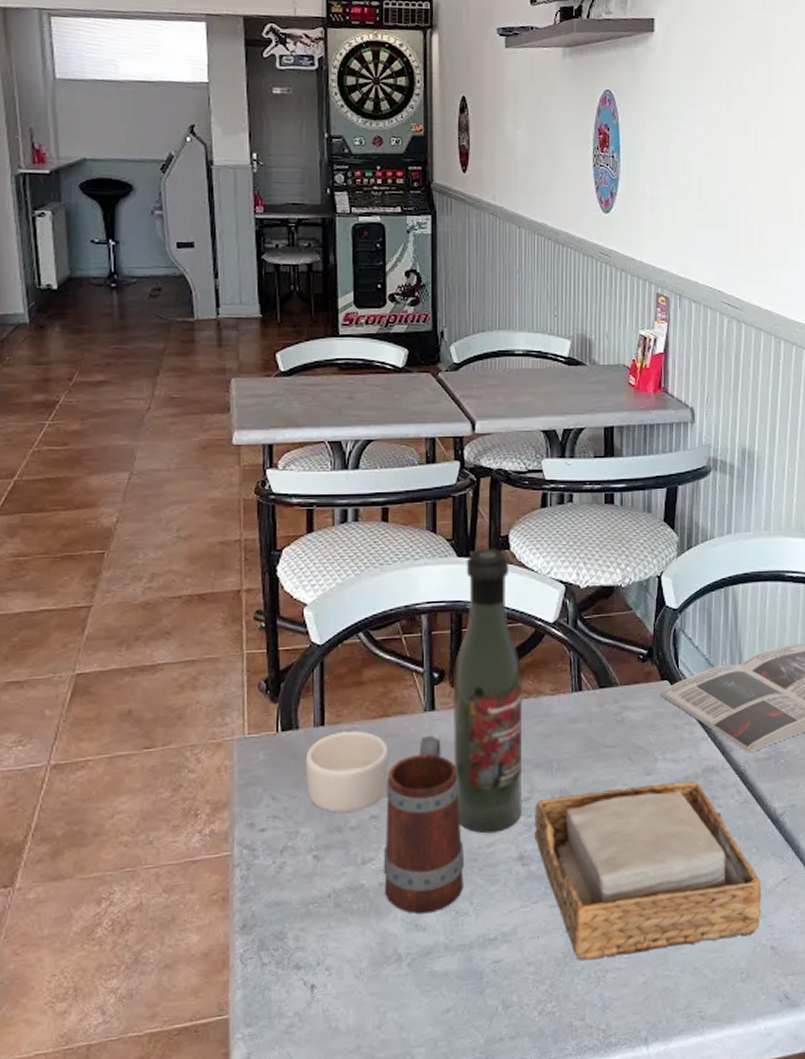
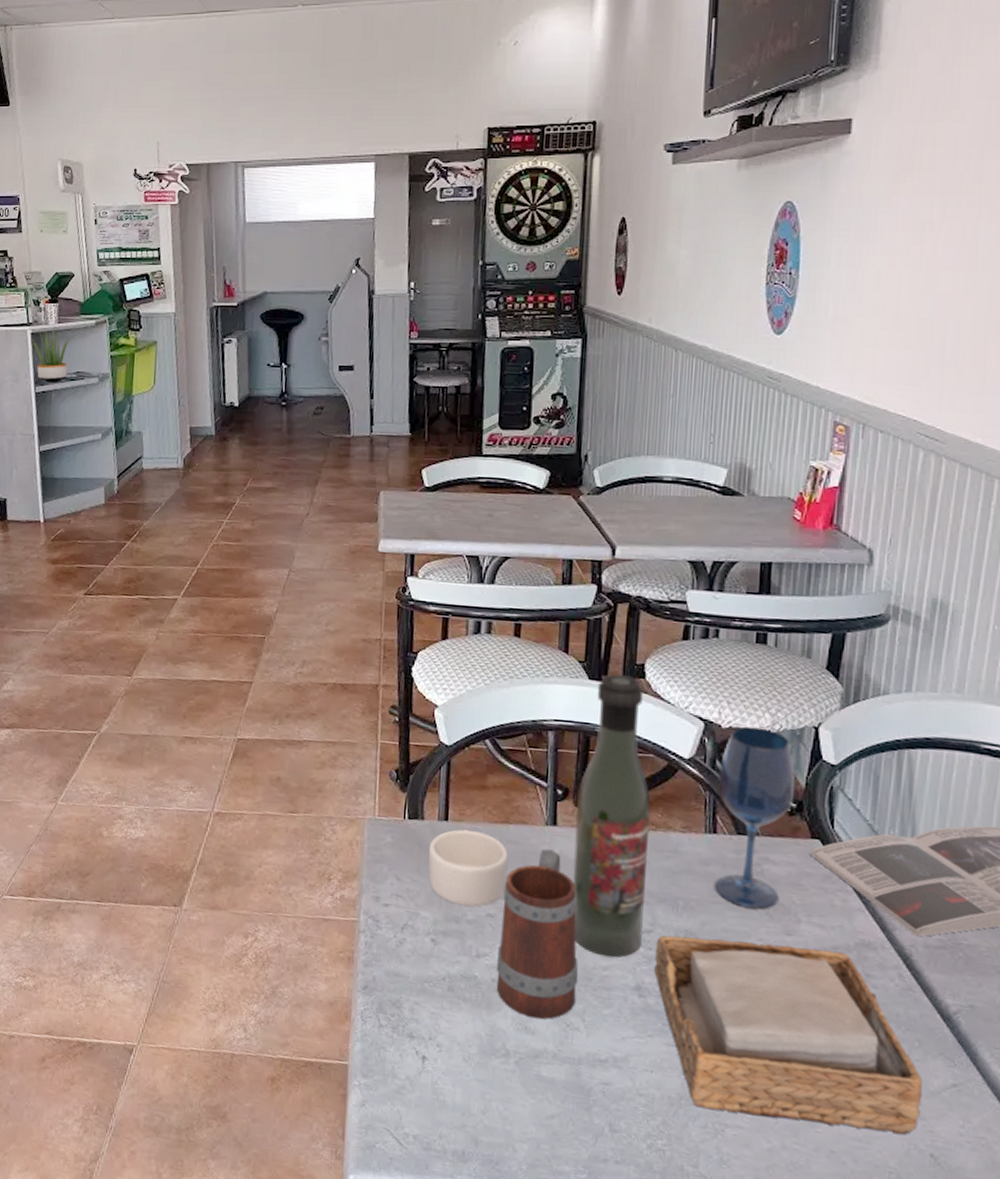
wineglass: none [581,583,646,756] -> present [715,727,796,909]

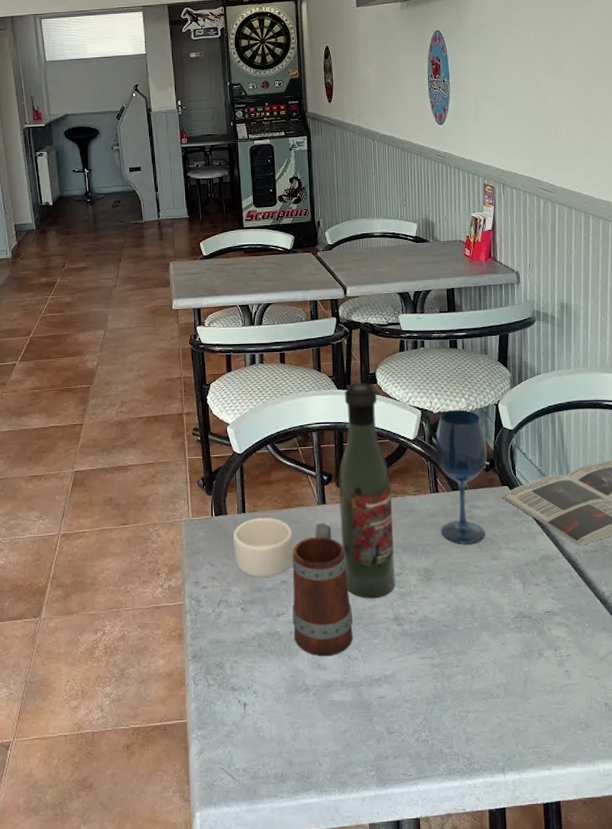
napkin holder: present [654,935,923,1135] -> none [405,566,596,702]

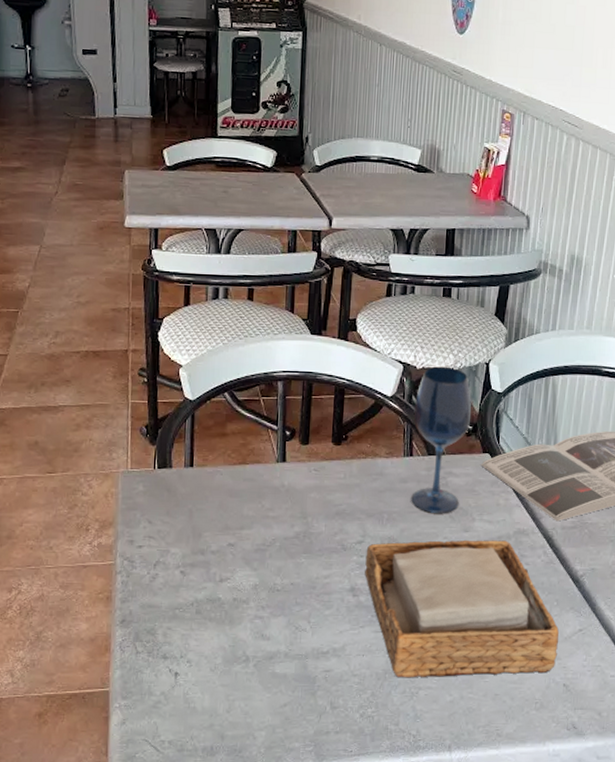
mug: present [232,517,294,578] -> none [176,472,246,539]
beer mug: present [292,523,353,657] -> none [236,483,305,627]
beer bottle: present [338,383,396,599] -> none [299,329,362,567]
napkin holder: none [405,566,596,702] -> present [365,540,559,678]

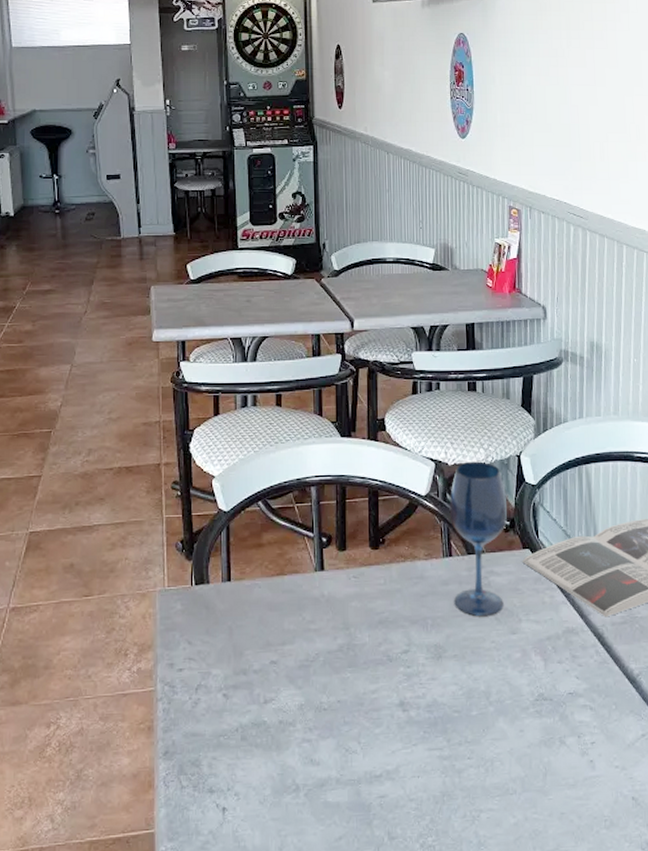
napkin holder: present [365,540,559,678] -> none [412,641,622,800]

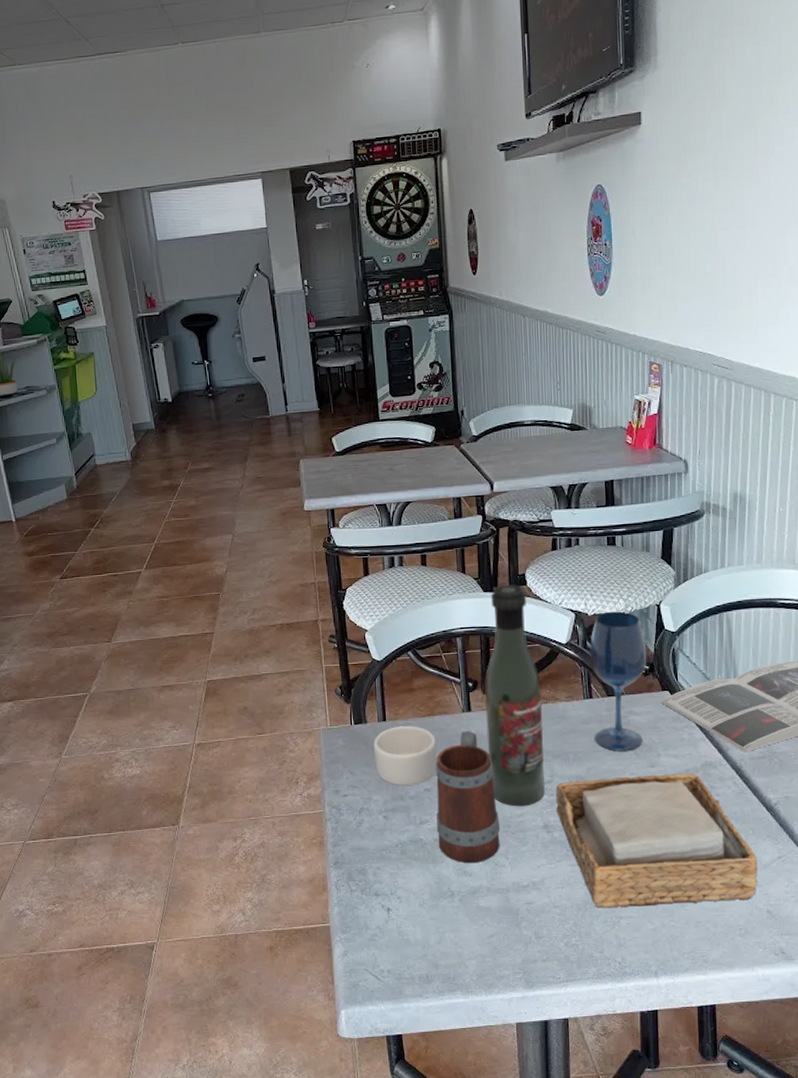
mug: none [215,586,286,658] -> present [373,725,438,786]
beer mug: none [282,593,353,750] -> present [435,731,501,864]
beer bottle: none [339,430,402,681] -> present [484,585,546,807]
napkin holder: none [412,641,622,800] -> present [555,773,758,908]

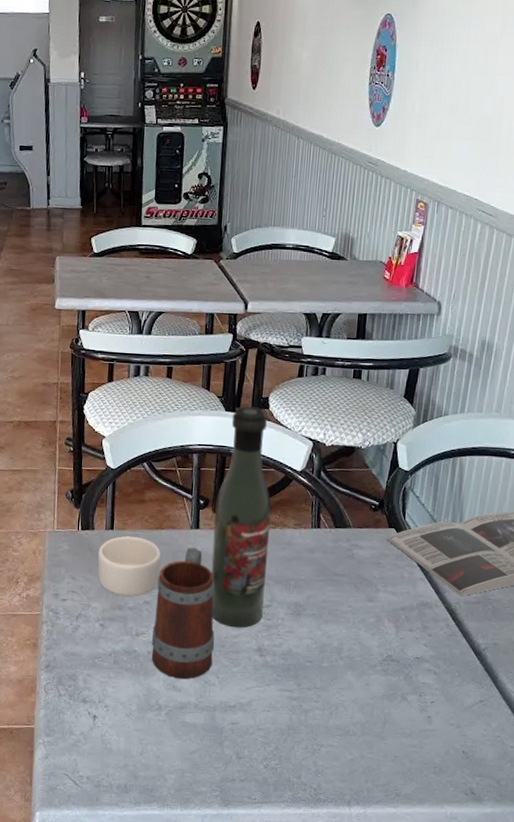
napkin holder: present [555,773,758,908] -> none [271,608,460,740]
wineglass: present [590,611,647,751] -> none [317,444,379,583]

